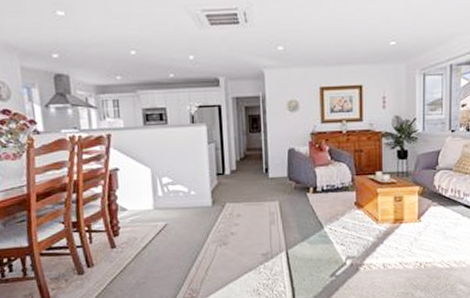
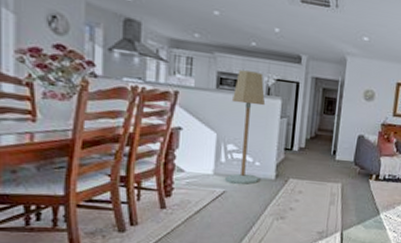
floor lamp: none [159,102,197,216] -> present [225,70,266,184]

